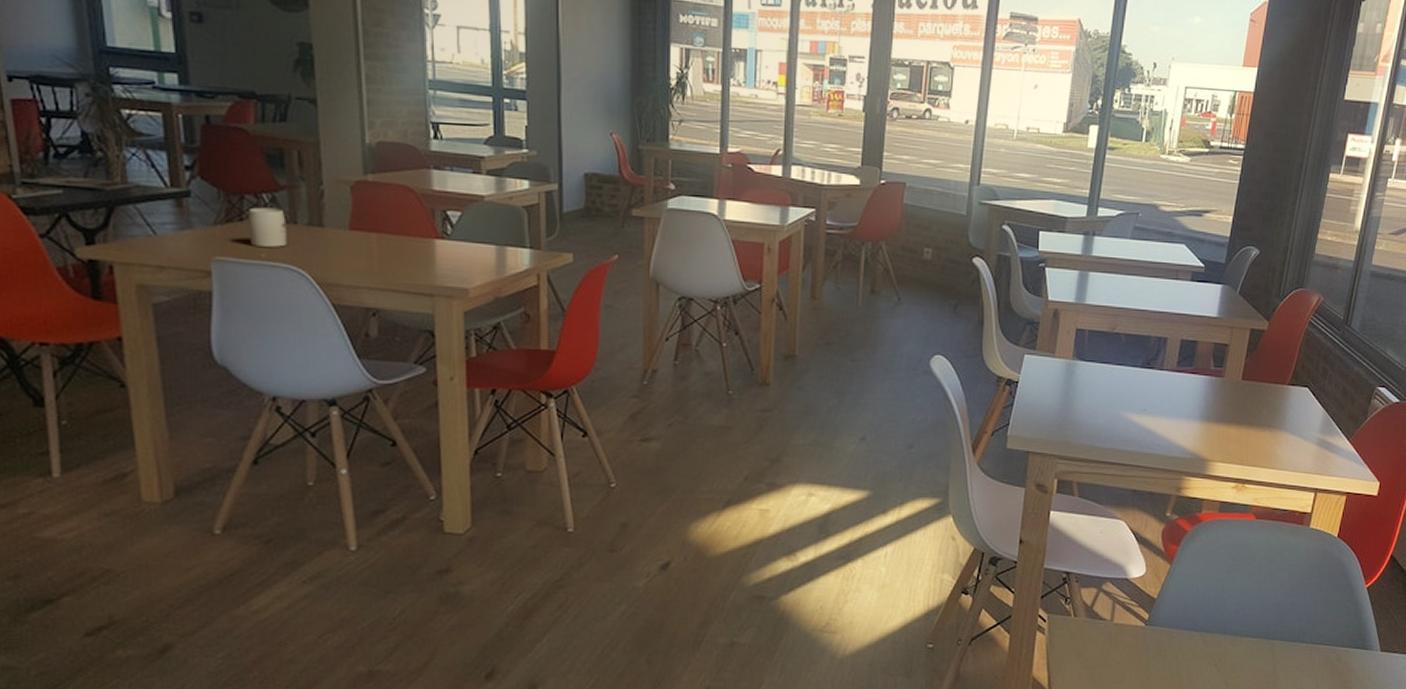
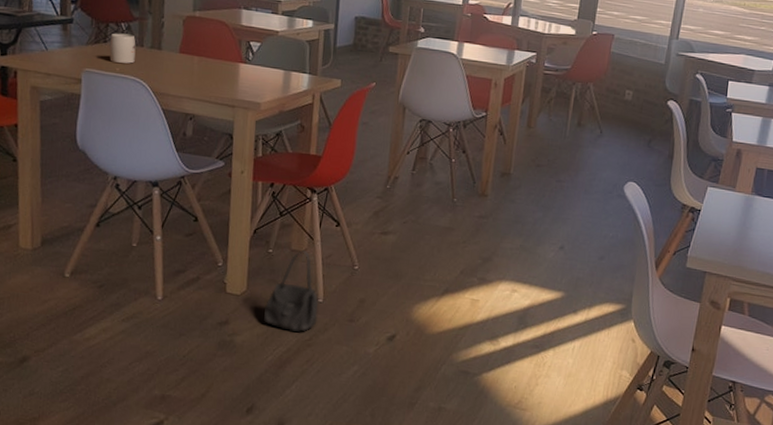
handbag: none [498,470,569,573] -> present [264,250,319,332]

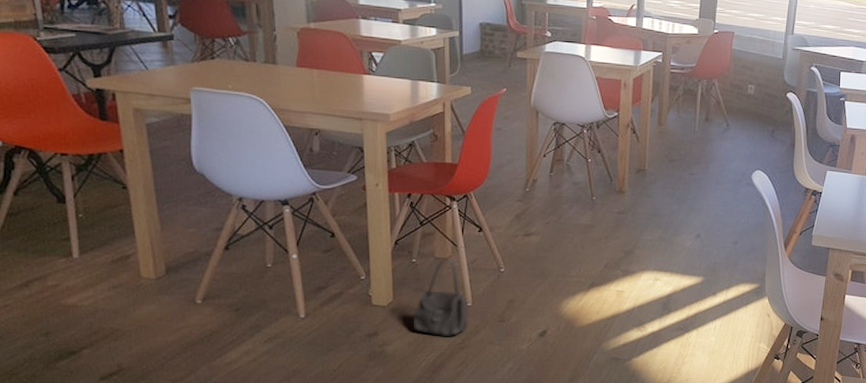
mug: present [109,33,136,64] -> none [218,48,248,81]

